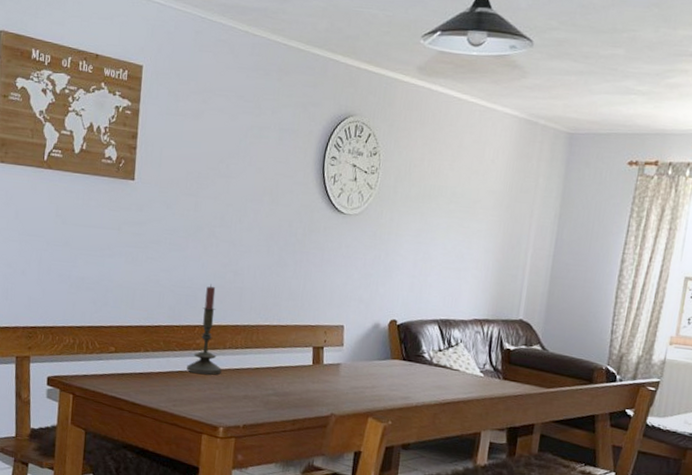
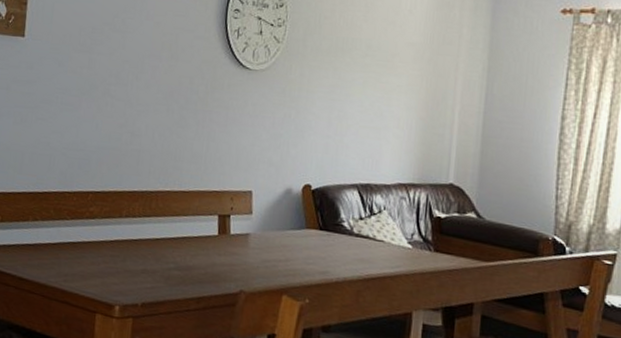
candle: present [187,283,222,375] -> none [79,145,118,247]

